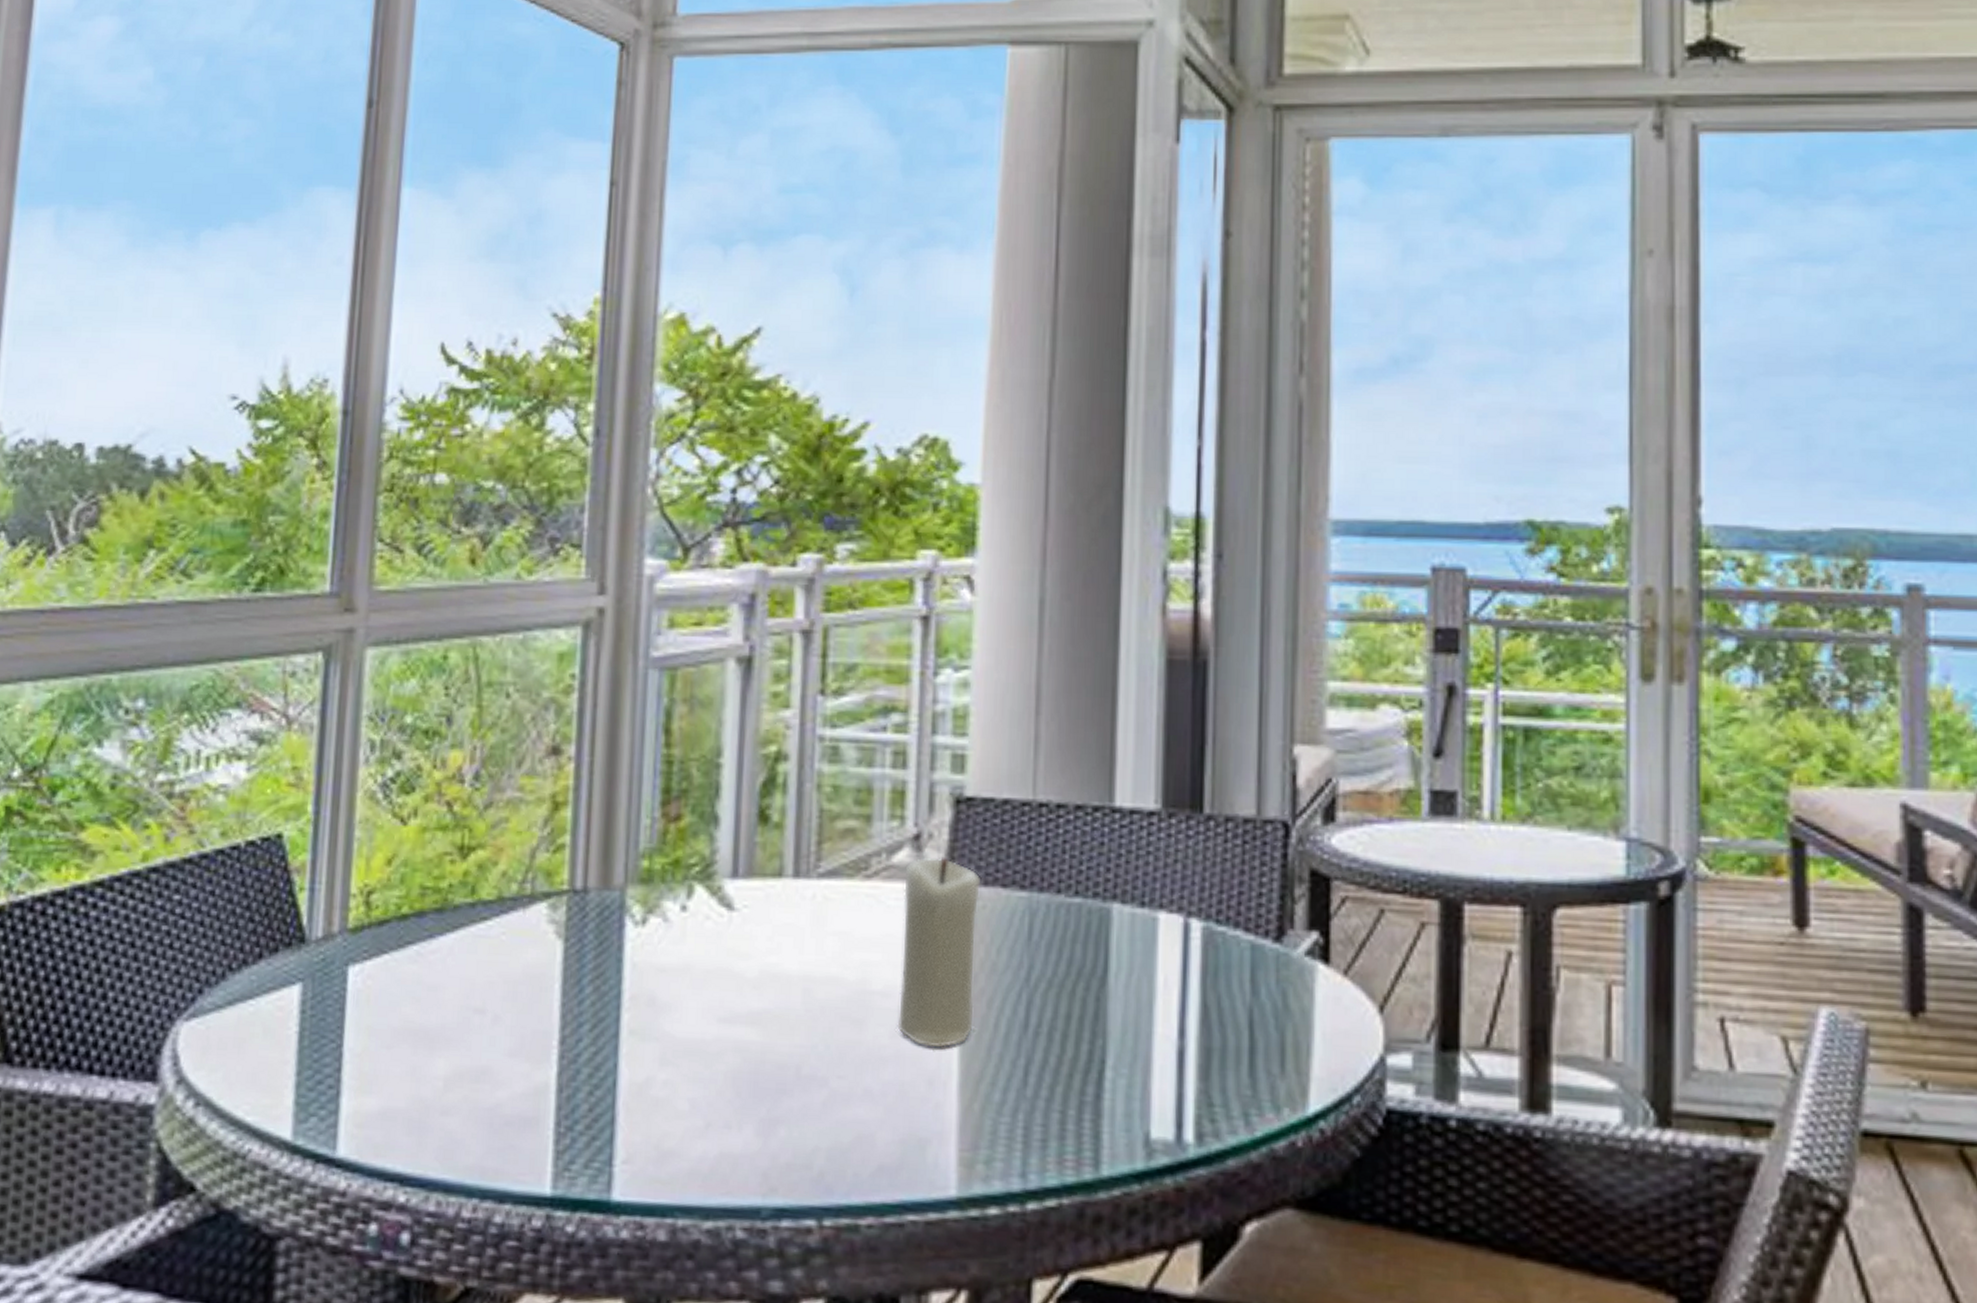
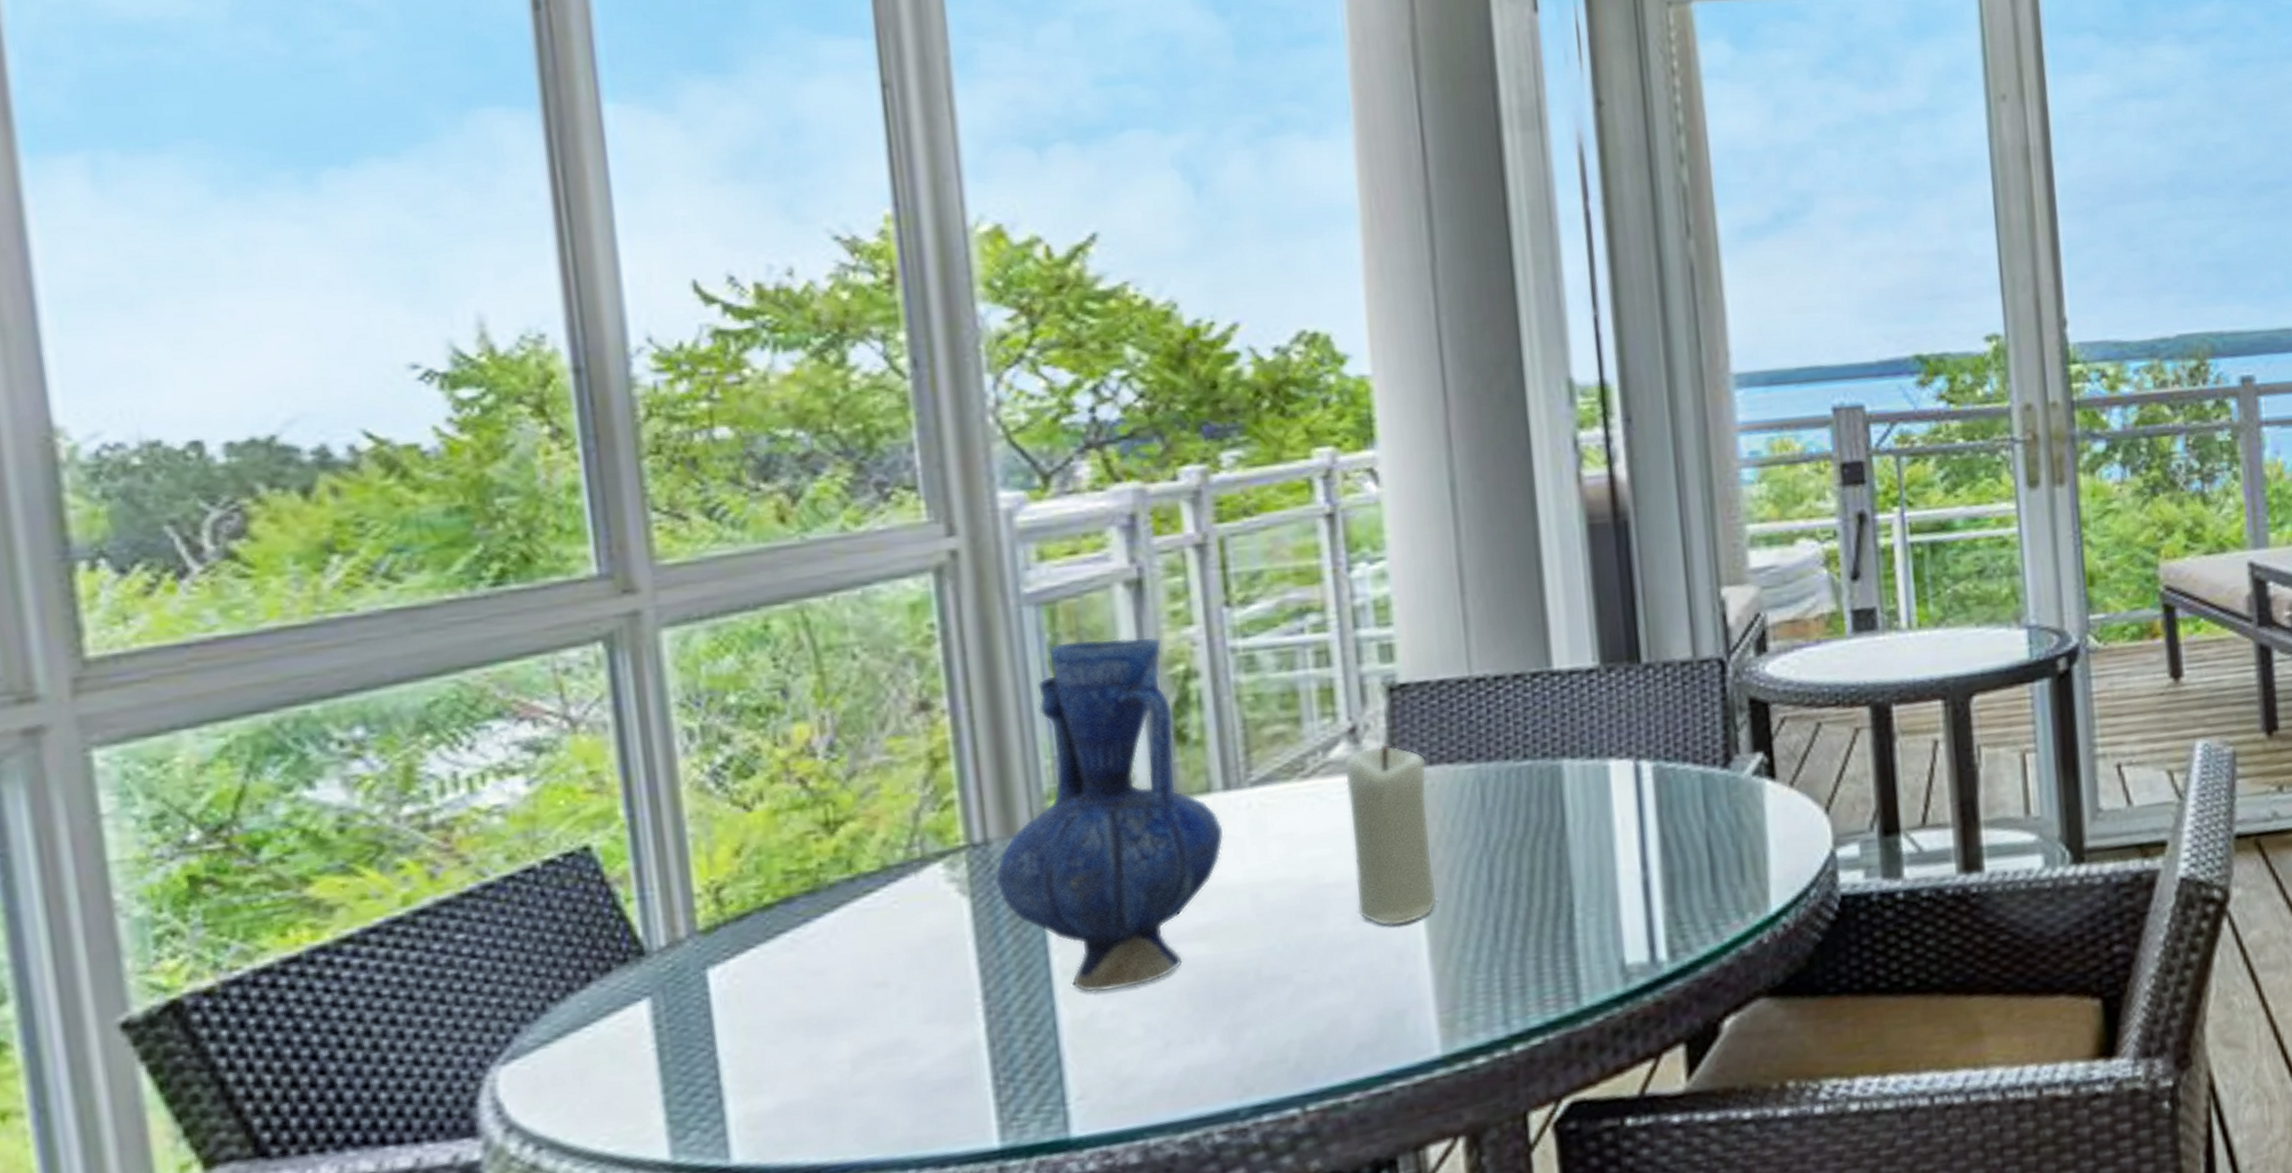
vase: none [586,708,788,1060] -> present [994,637,1224,992]

